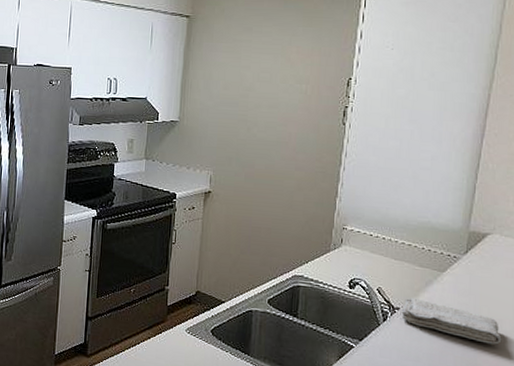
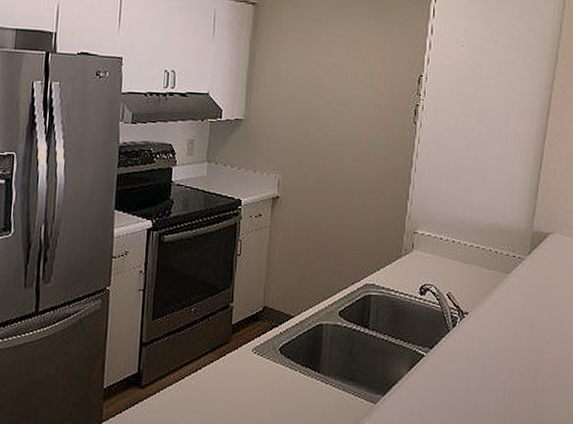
washcloth: present [402,298,502,345] -> none [471,301,562,343]

